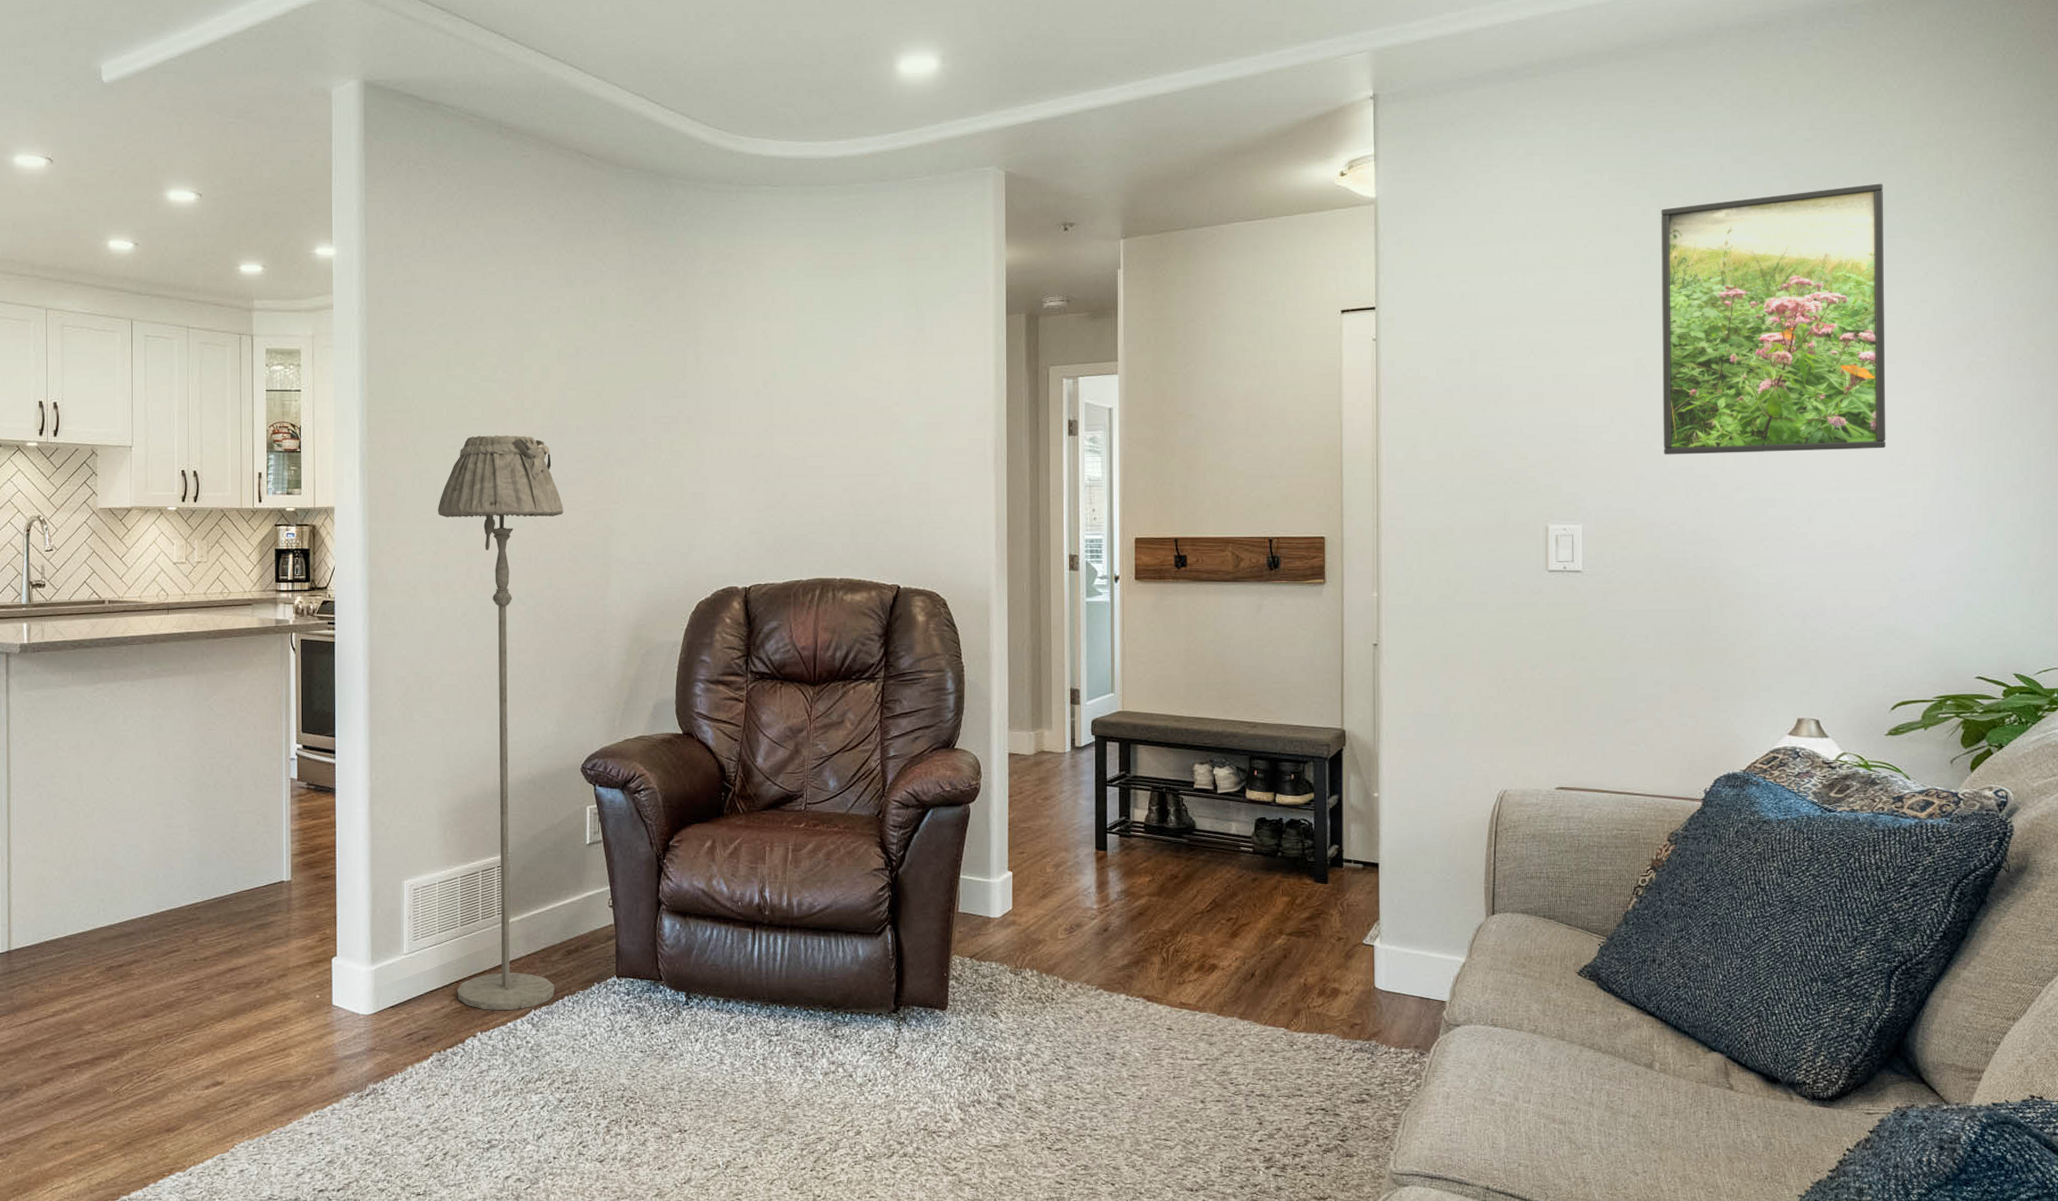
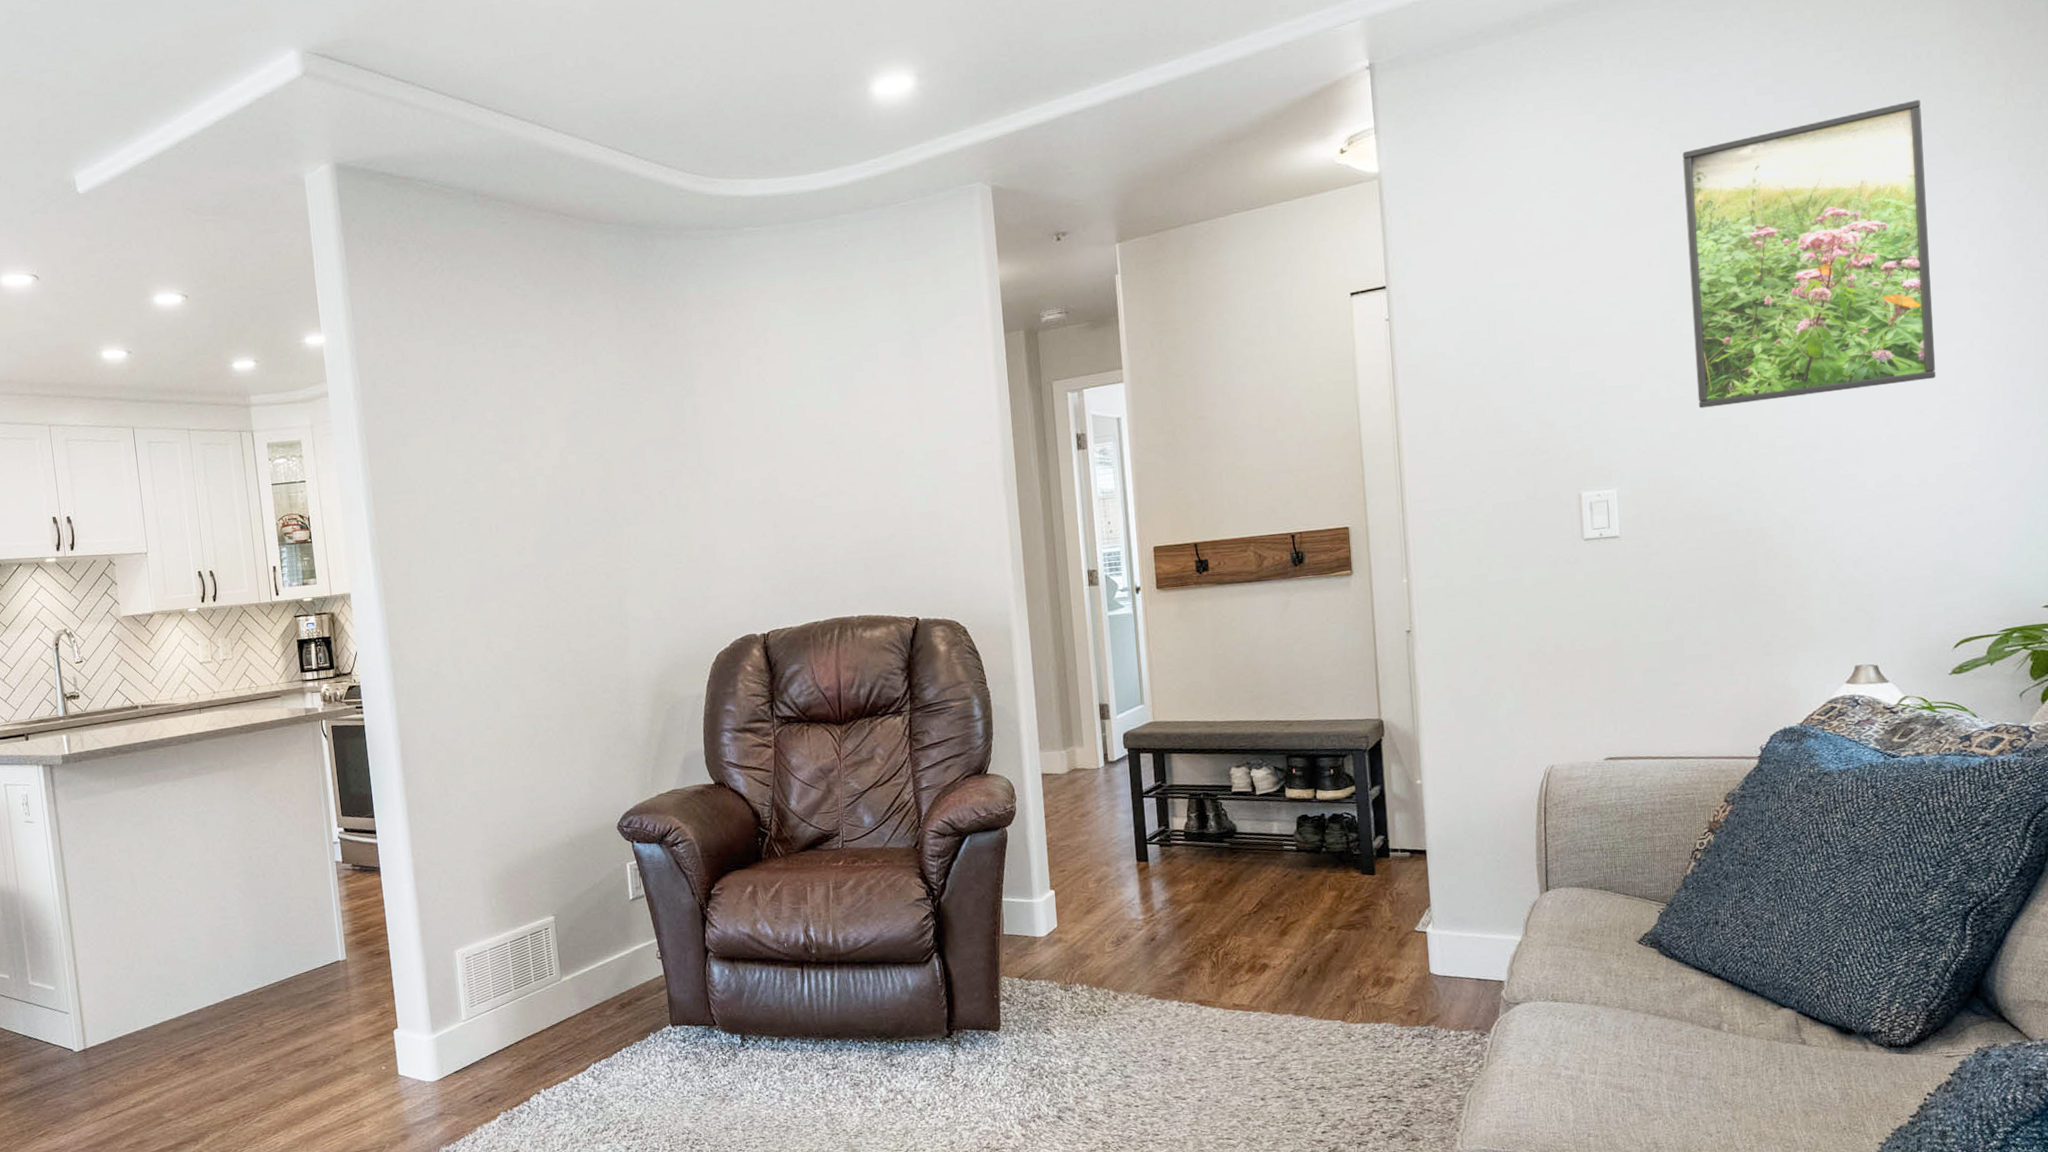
floor lamp: present [438,435,564,1011] -> none [452,504,613,1068]

